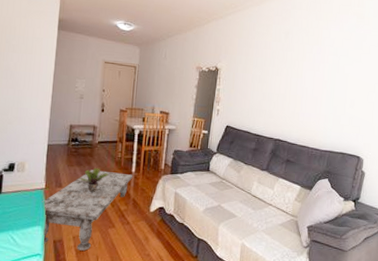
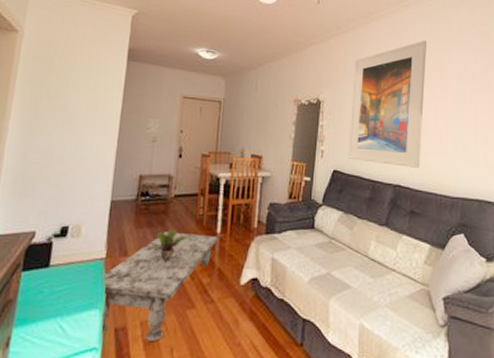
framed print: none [238,19,311,127] -> present [347,40,427,169]

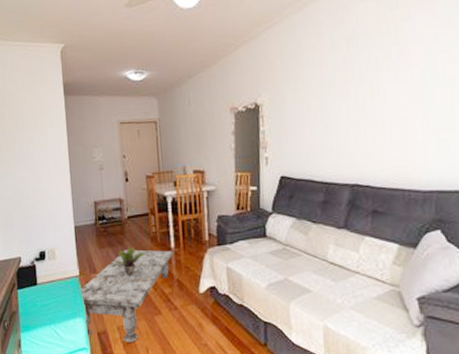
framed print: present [347,40,427,169] -> none [293,12,383,164]

